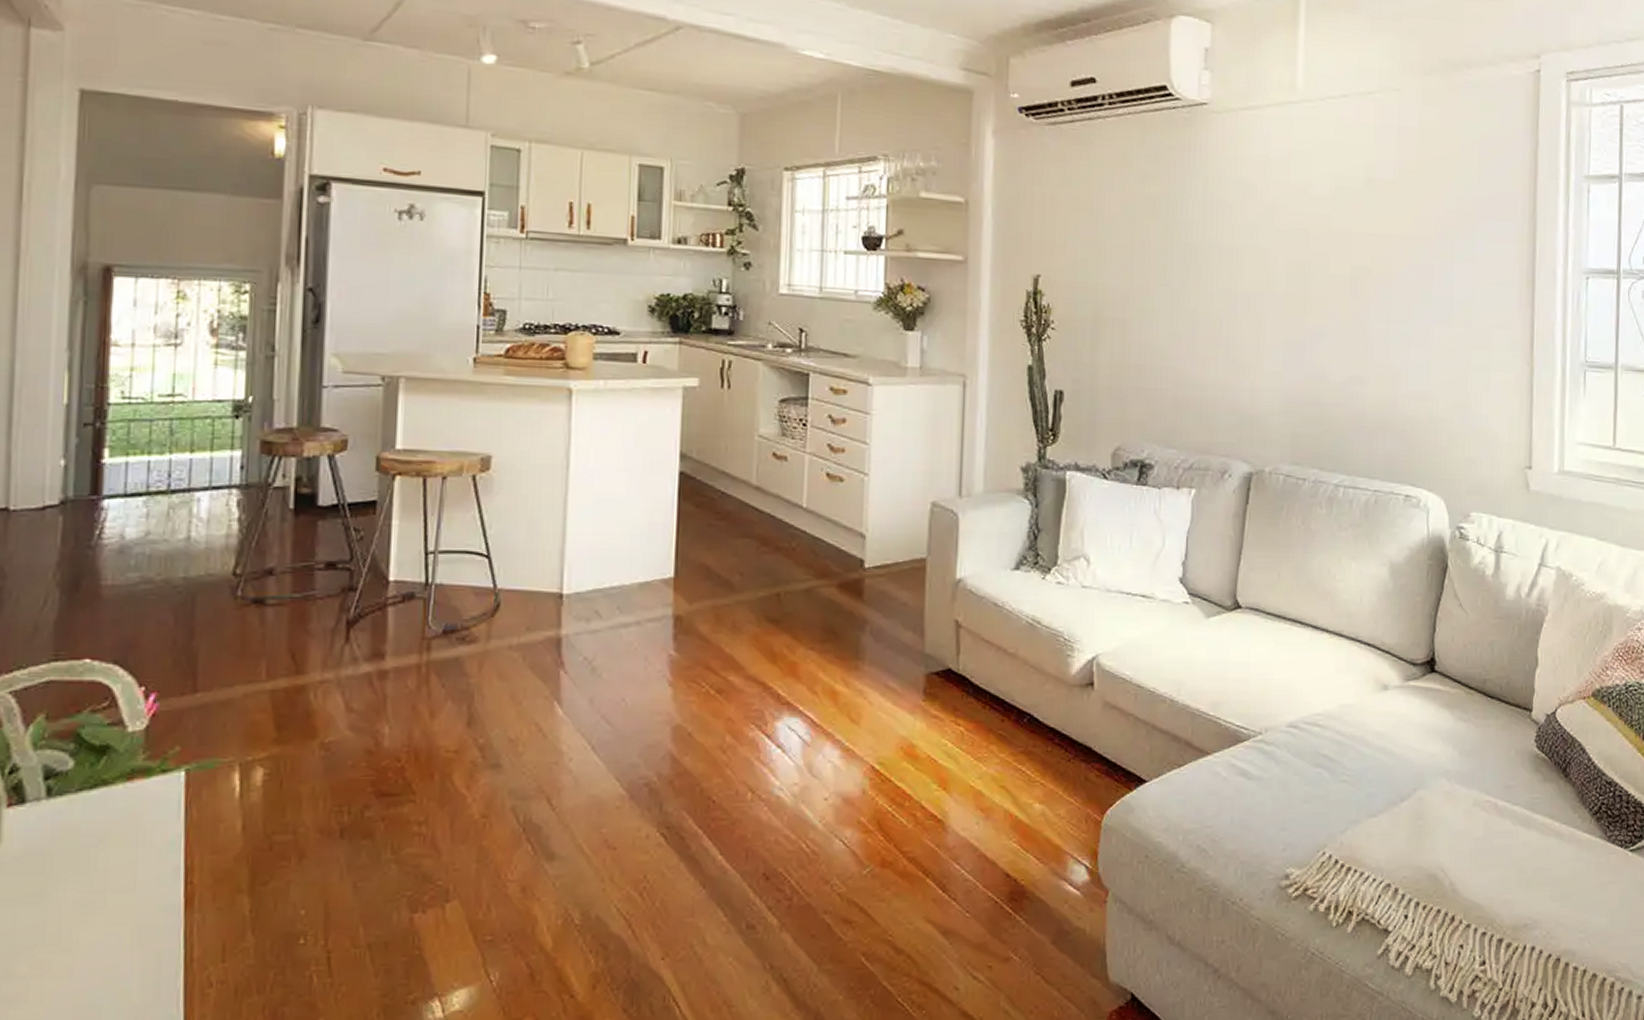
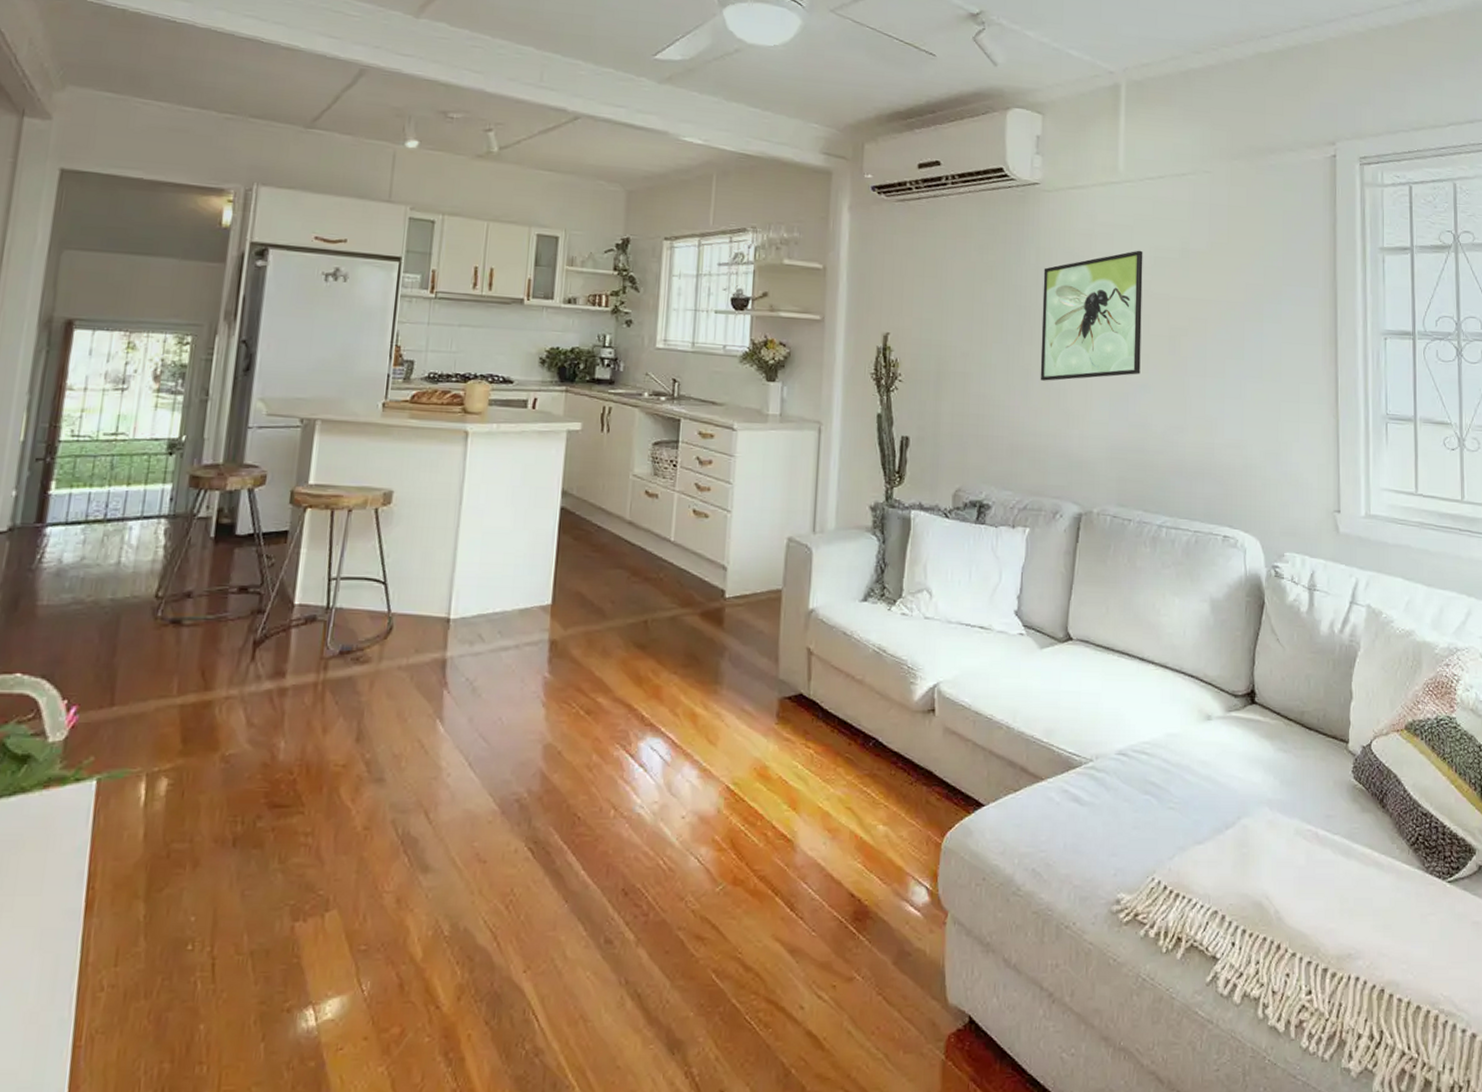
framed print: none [1207,179,1323,328] -> present [1040,250,1143,381]

